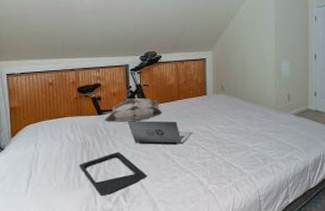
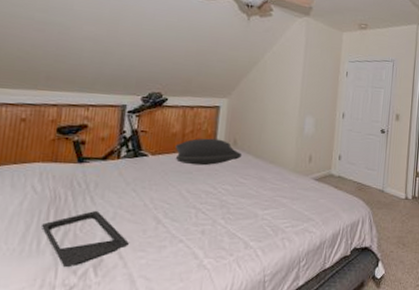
decorative pillow: present [103,98,163,122] -> none [84,145,160,175]
laptop: present [127,120,193,146] -> none [113,173,193,207]
pillow: none [173,86,230,110] -> present [175,138,242,166]

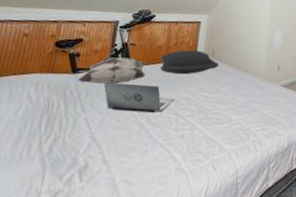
serving tray: present [42,211,129,268] -> none [33,118,114,174]
decorative pillow: none [84,145,160,175] -> present [77,57,146,84]
laptop: none [113,173,193,207] -> present [103,82,175,114]

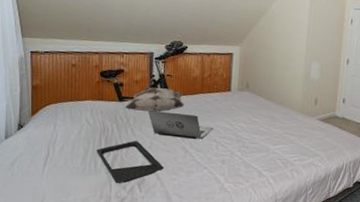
serving tray: none [33,118,114,174] -> present [97,141,164,184]
pillow: present [160,50,219,75] -> none [196,81,254,106]

